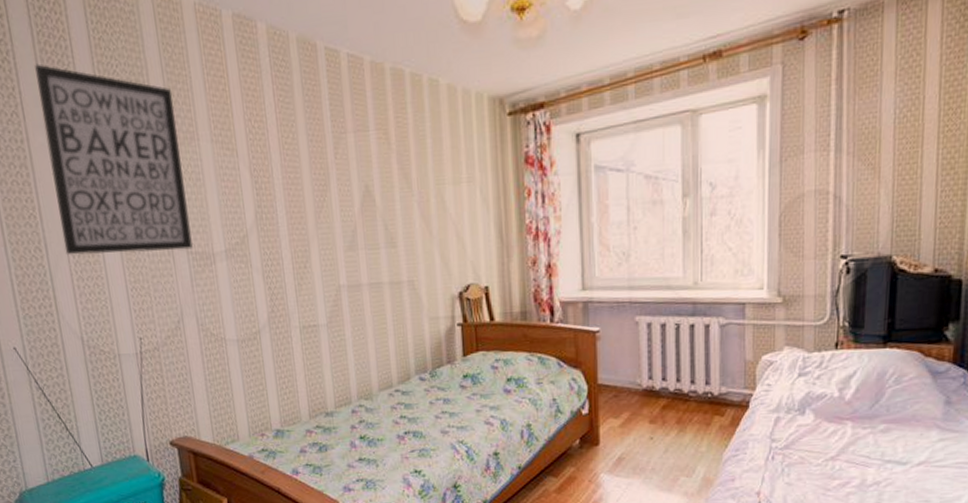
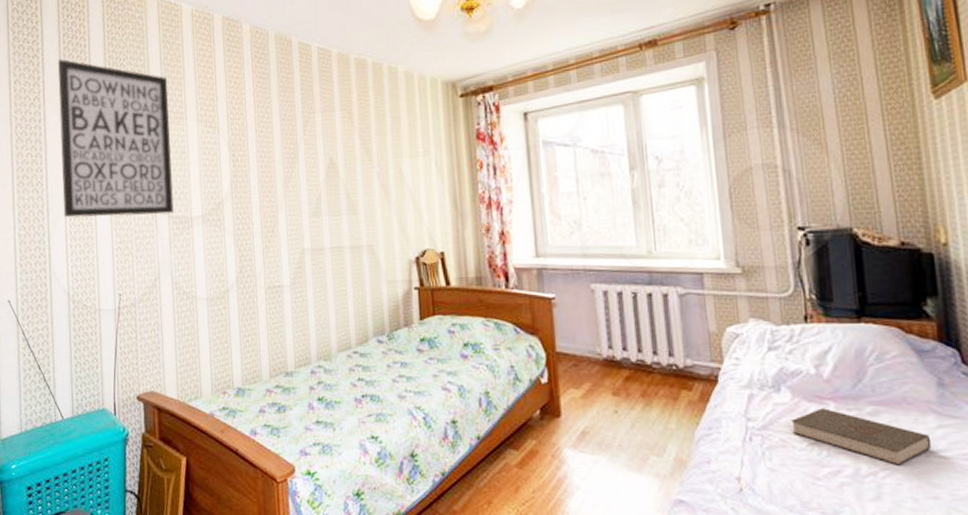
book: none [811,427,932,475] -> present [791,408,932,466]

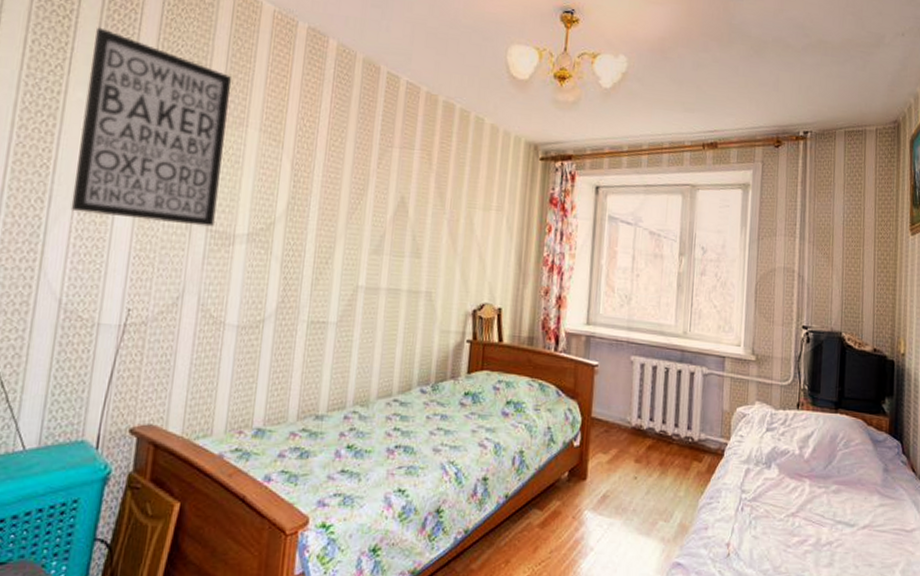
book: present [791,408,932,466] -> none [775,485,874,537]

